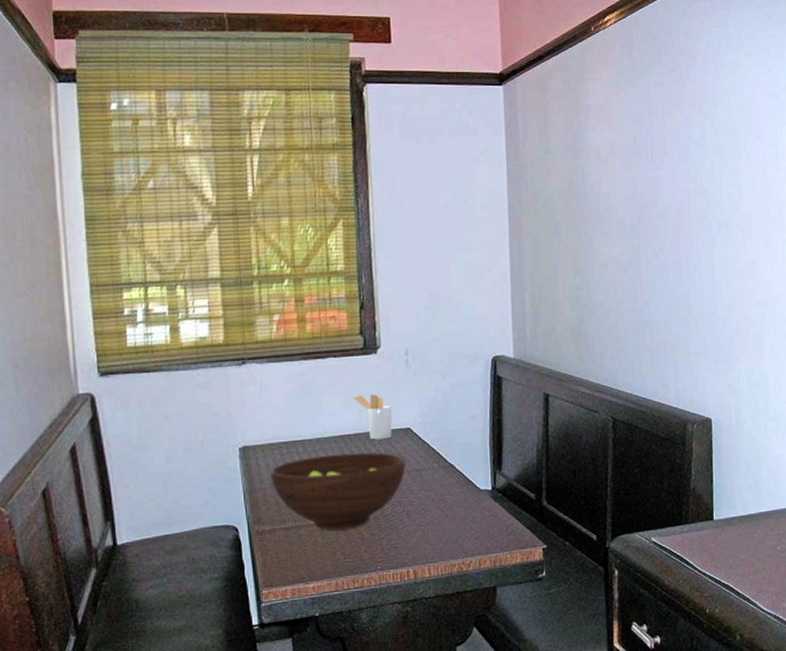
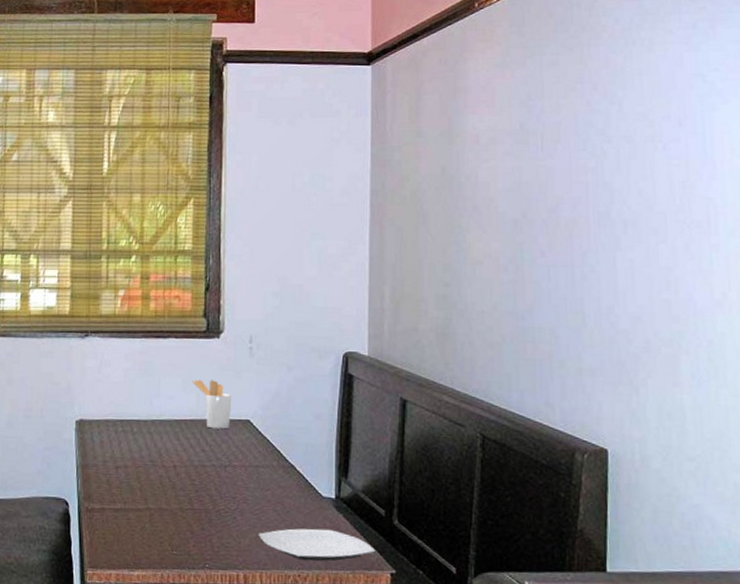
fruit bowl: present [271,452,406,531] -> none [104,438,242,520]
plate: none [424,518,529,550] -> present [258,528,376,562]

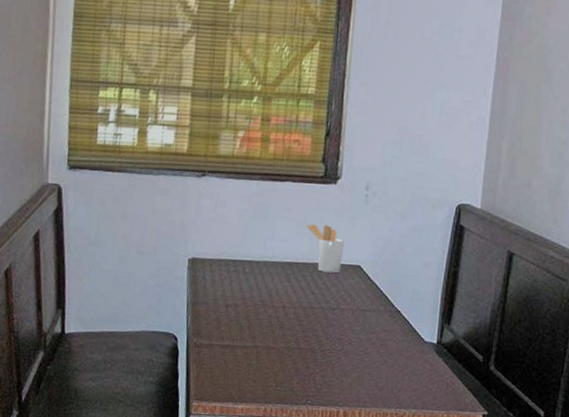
plate: present [258,528,376,562] -> none [360,370,471,402]

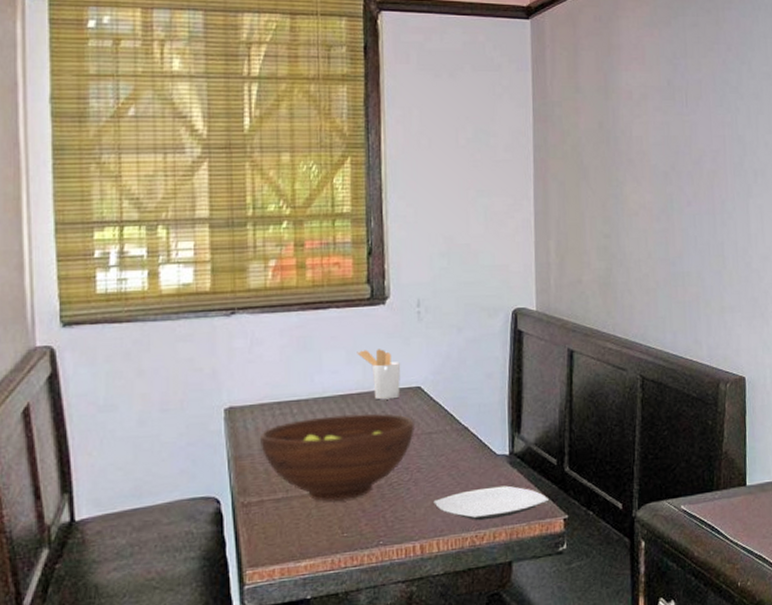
fruit bowl: none [215,279,351,358] -> present [260,413,414,502]
plate: none [360,370,471,402] -> present [433,485,550,521]

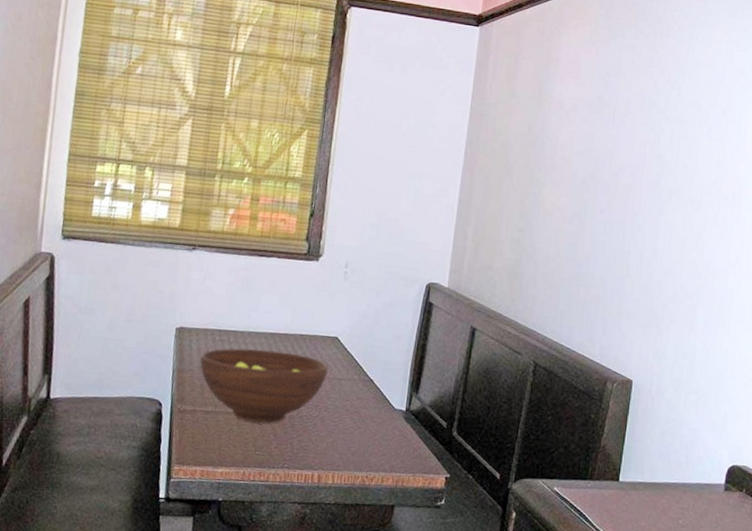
utensil holder: present [357,349,401,400] -> none [289,297,324,344]
plate: present [433,485,550,521] -> none [334,435,436,466]

